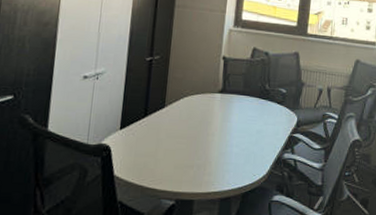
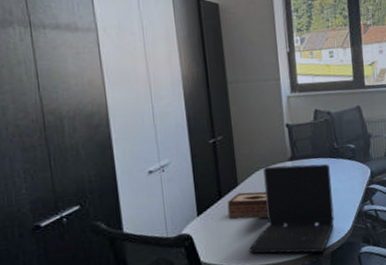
tissue box: none [149,114,191,146] -> present [227,191,269,220]
laptop: none [162,94,258,191] -> present [248,163,334,254]

